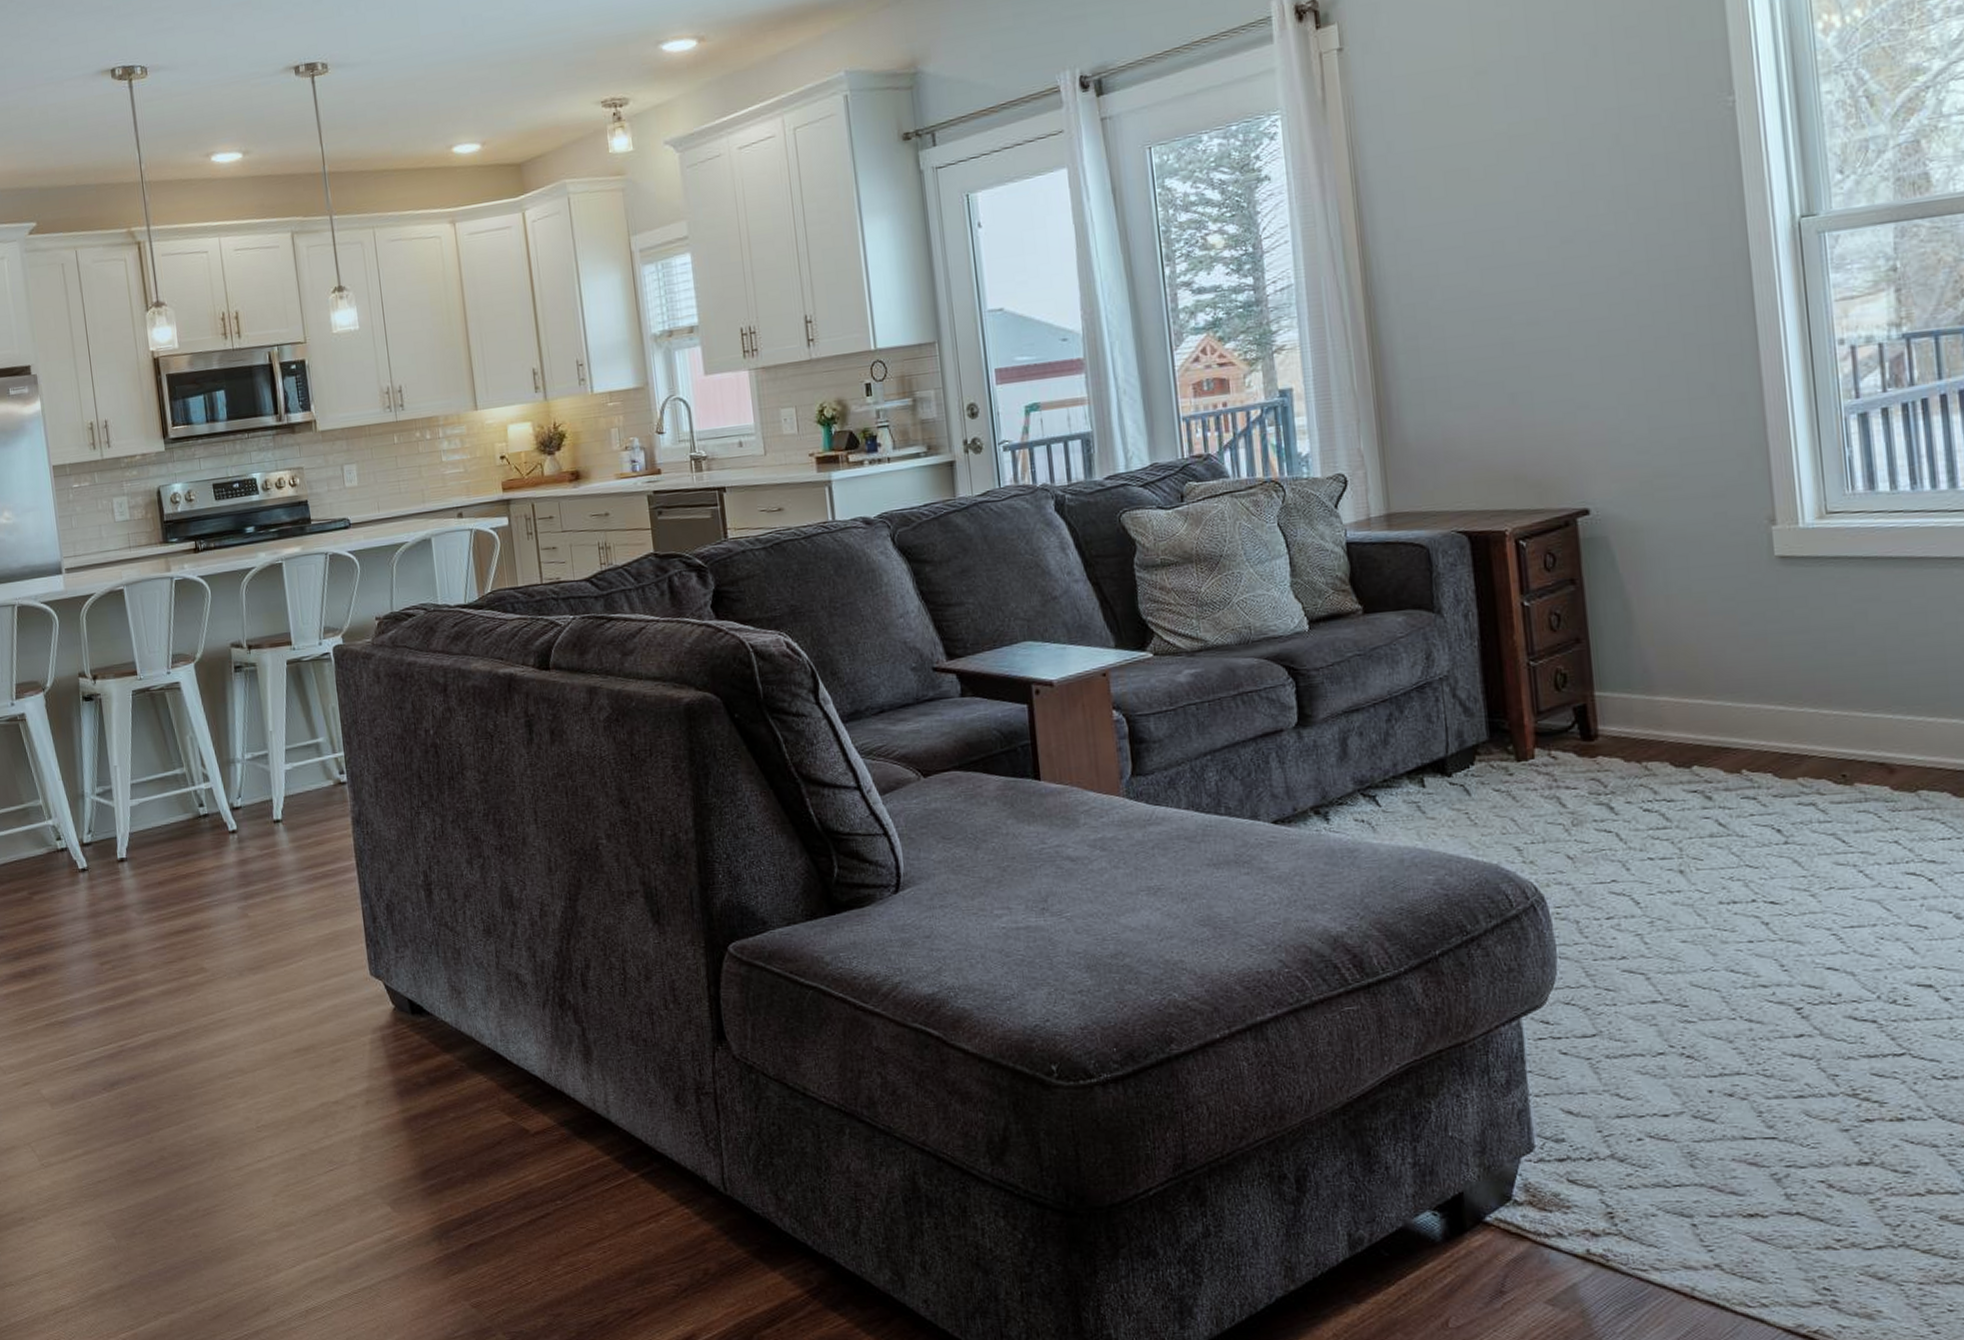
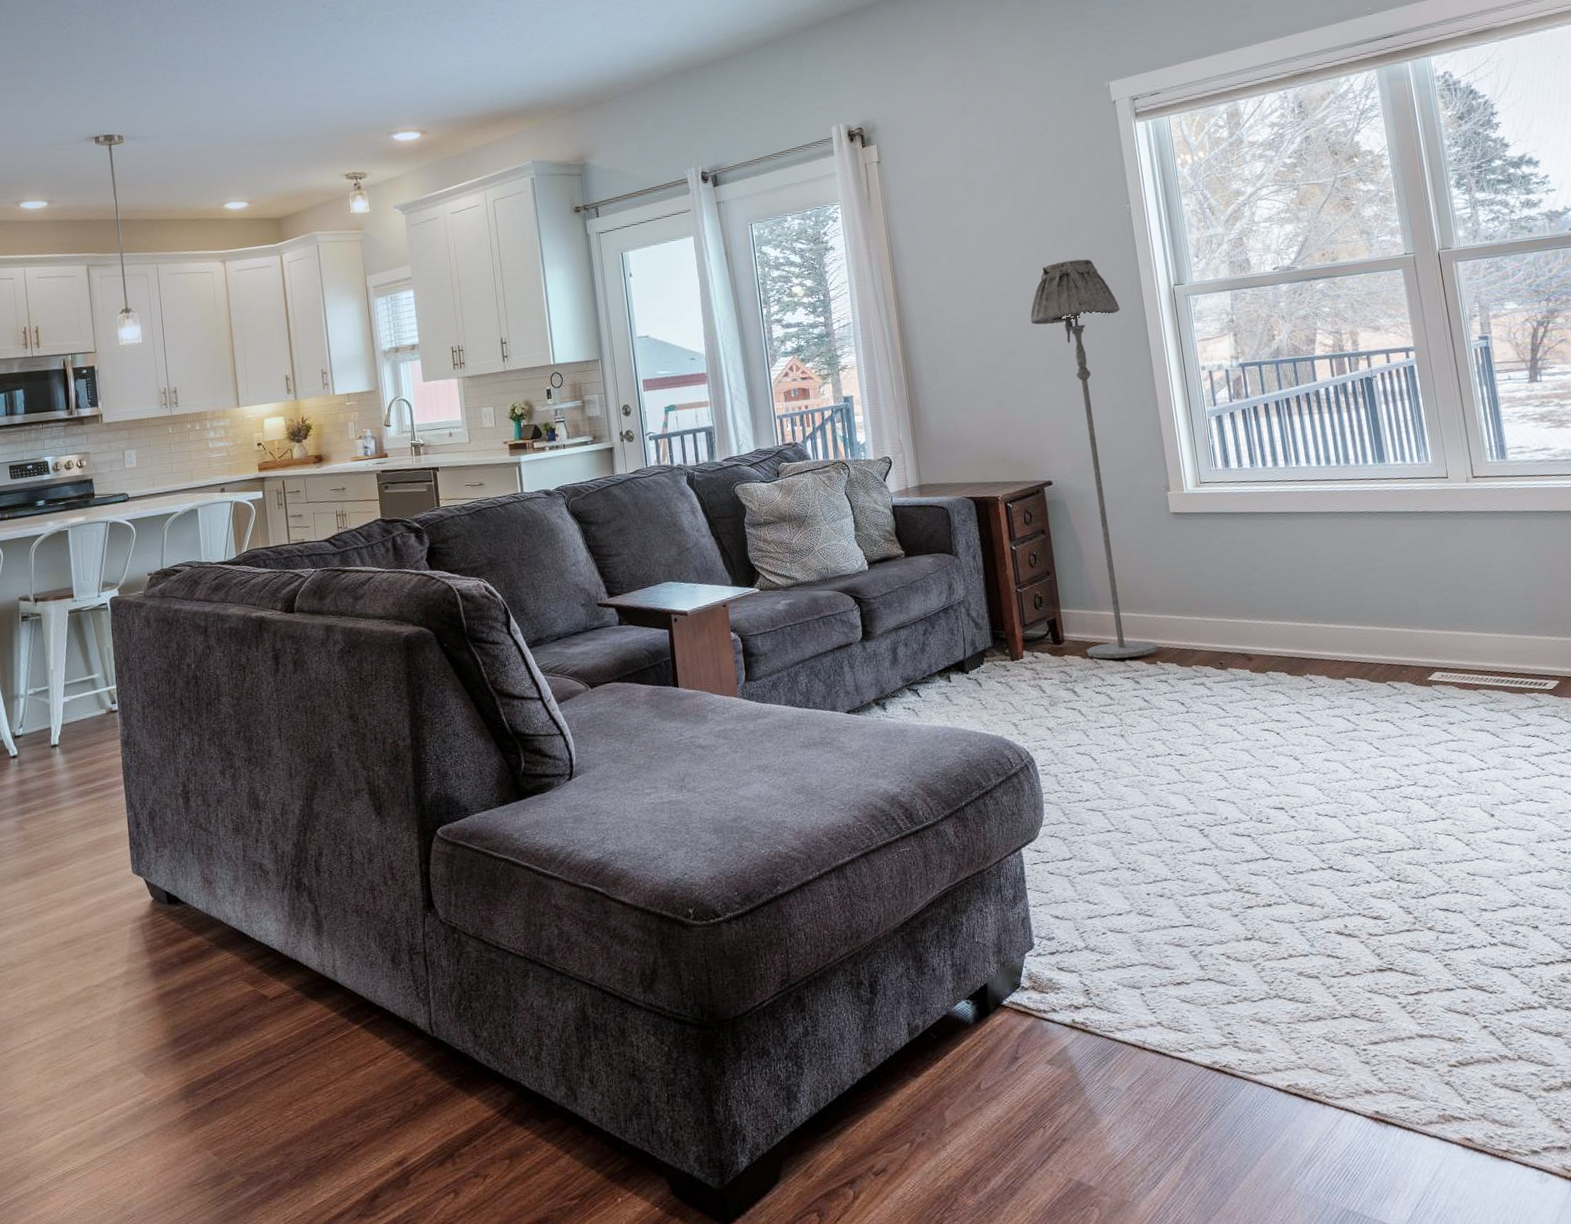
floor lamp: none [1565,181,1745,764] -> present [1030,259,1158,659]

